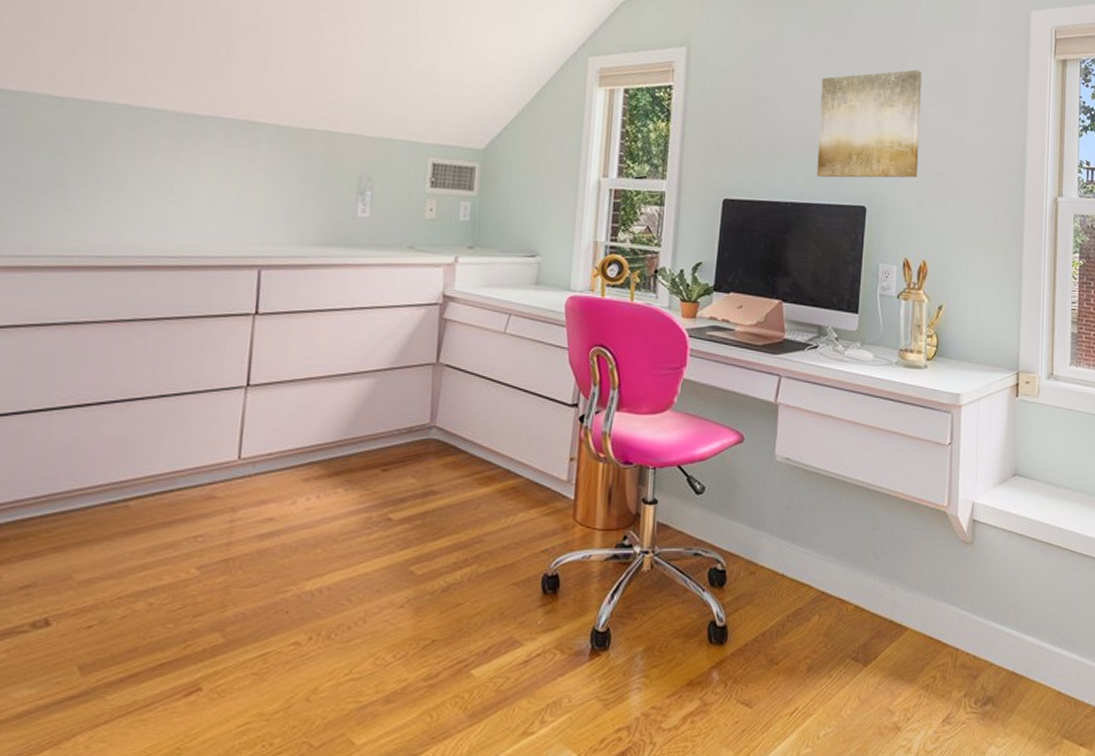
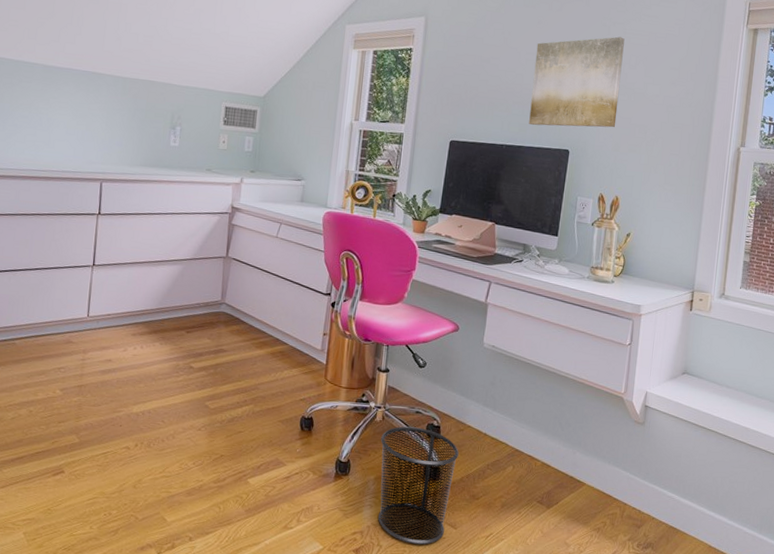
waste bin: none [650,574,751,736] -> present [378,426,459,545]

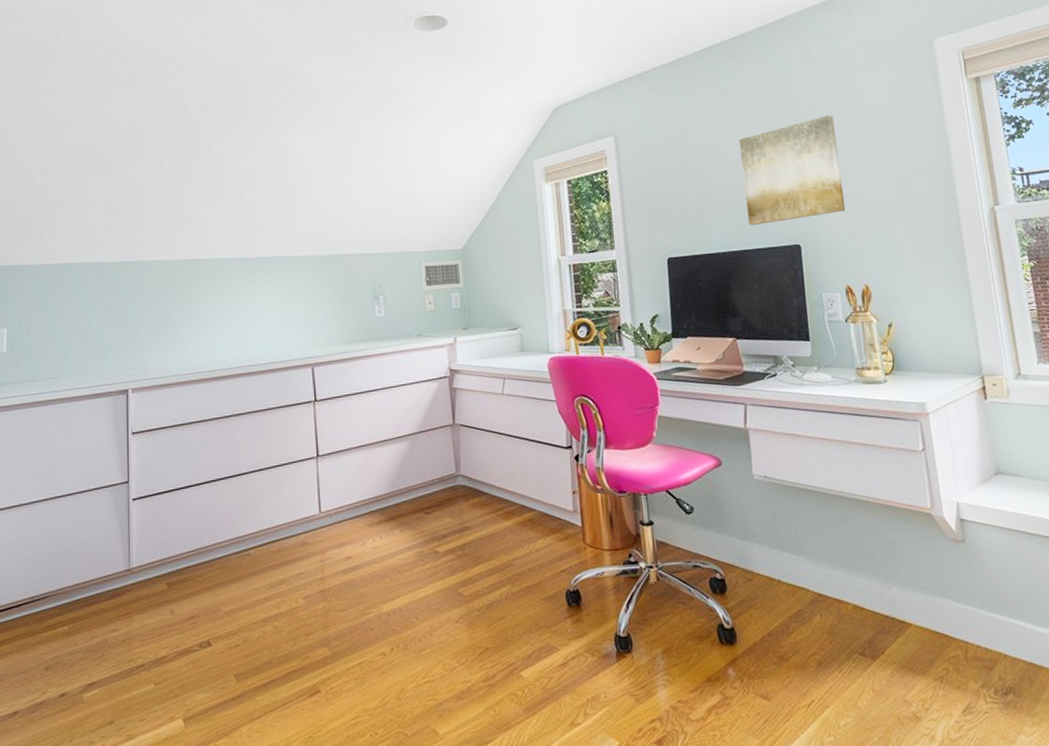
waste bin: present [378,426,459,545] -> none [660,584,757,726]

